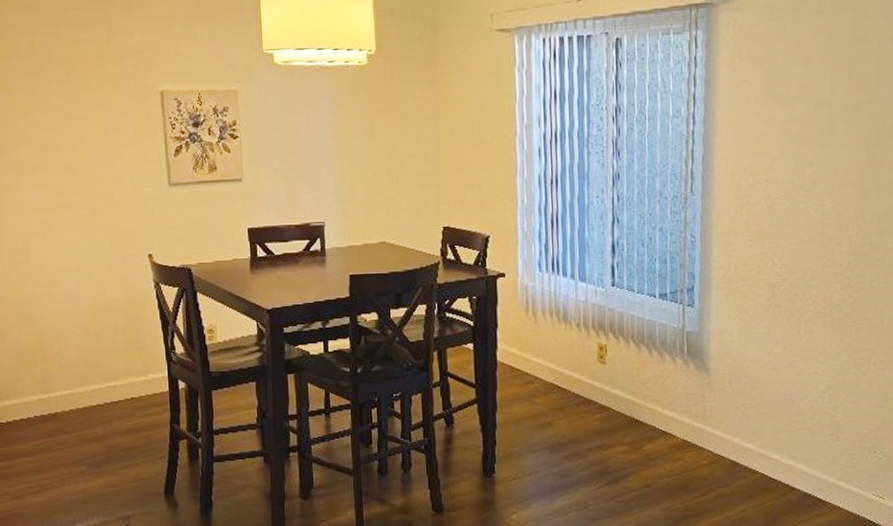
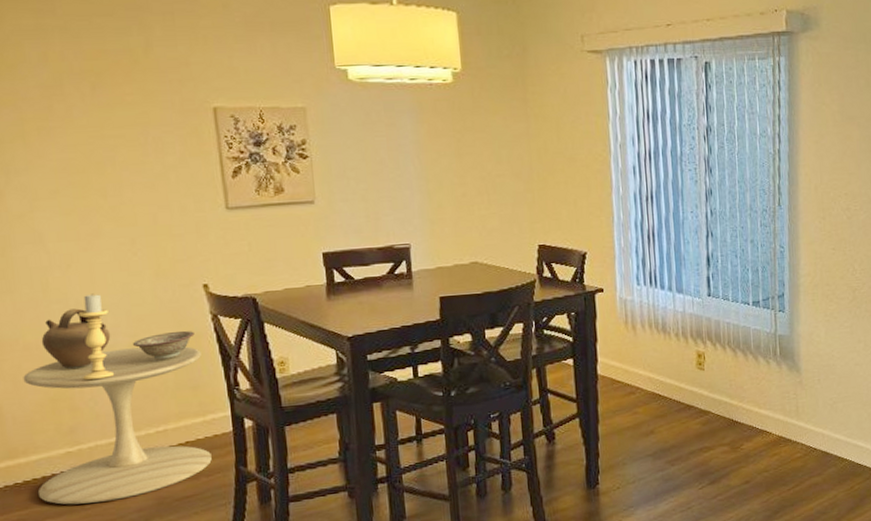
side table: none [8,309,151,446] -> present [23,346,212,505]
jug: none [22,271,75,325] -> present [41,308,111,369]
candle holder: none [51,258,77,336] -> present [79,293,115,380]
decorative bowl: none [92,296,140,321] -> present [133,330,195,360]

